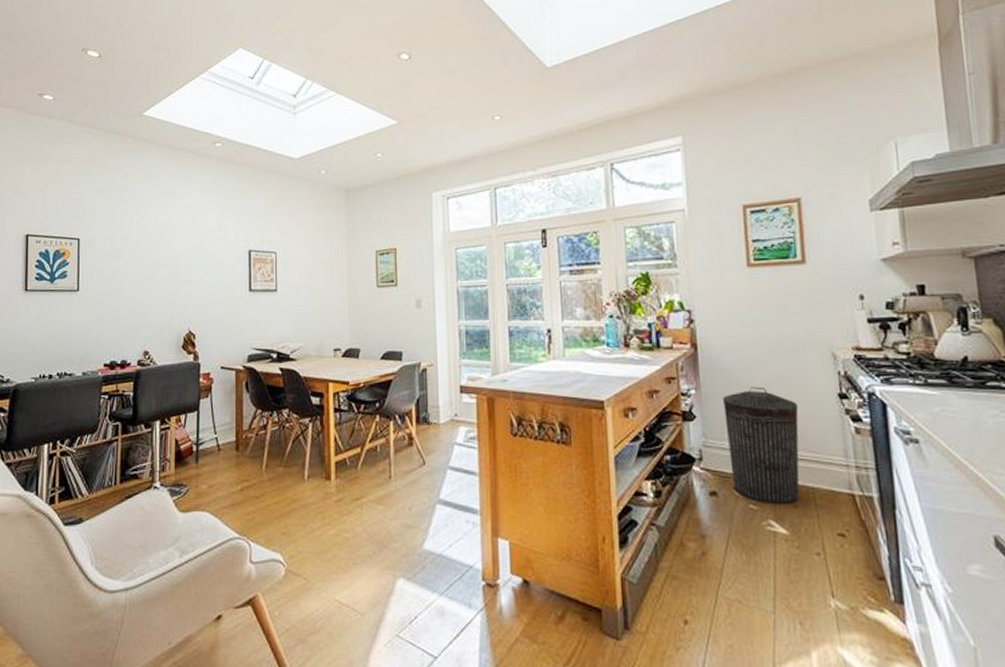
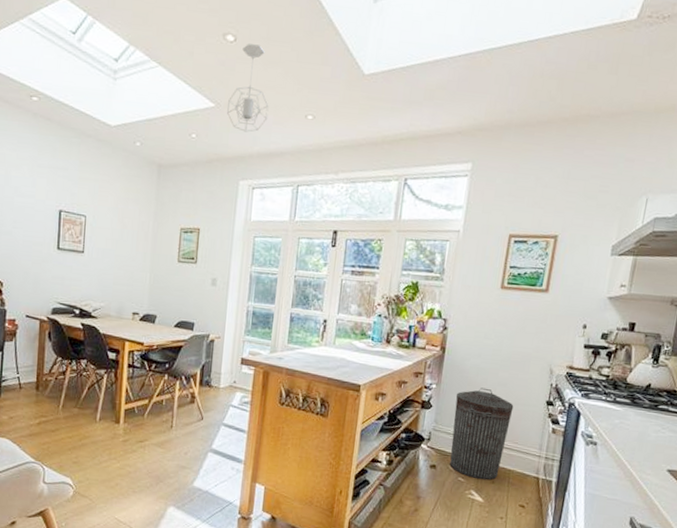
pendant light: none [410,58,453,143] -> present [227,44,269,133]

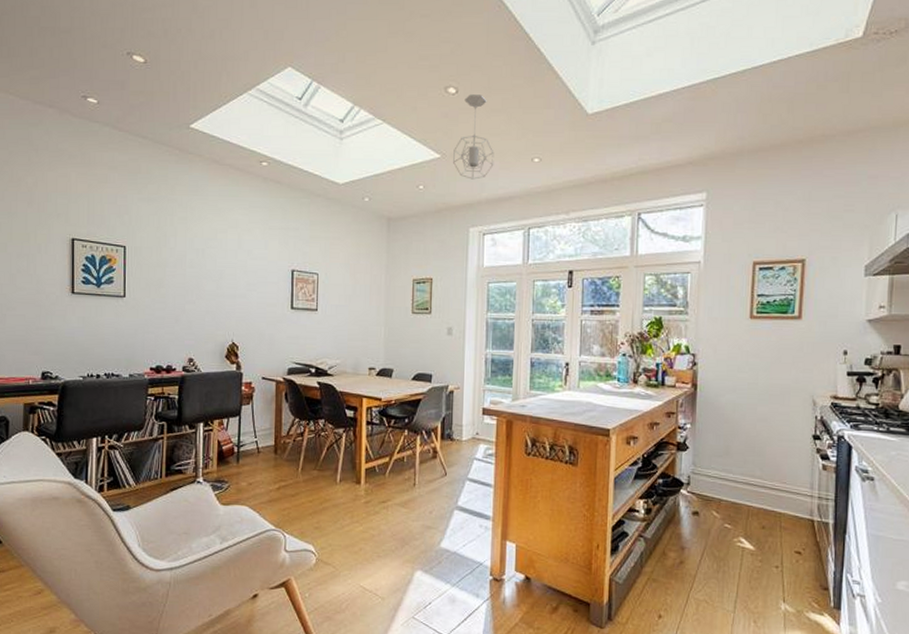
trash can: present [450,387,514,481] -> none [713,424,777,526]

